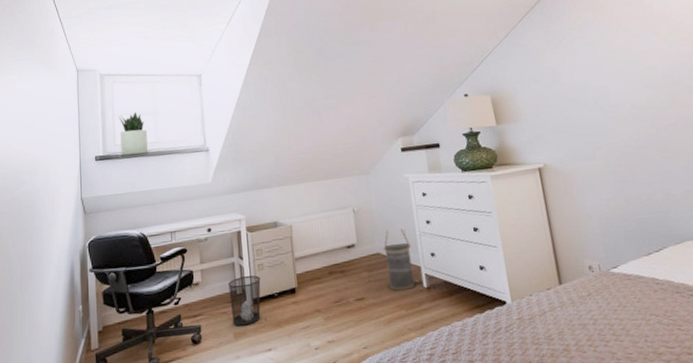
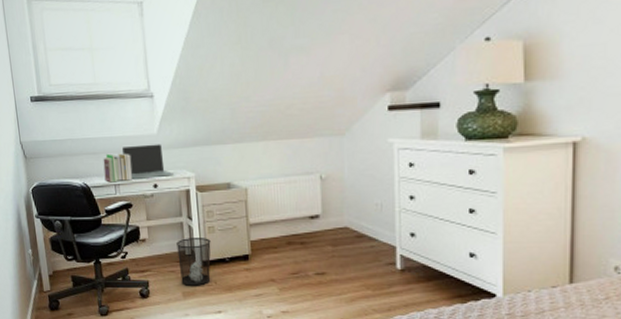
planter: present [118,112,150,158] -> none [51,47,88,100]
books: none [160,201,188,231] -> present [103,153,132,183]
laptop: none [178,191,226,225] -> present [121,144,173,179]
basket: present [383,229,416,291] -> none [352,202,387,269]

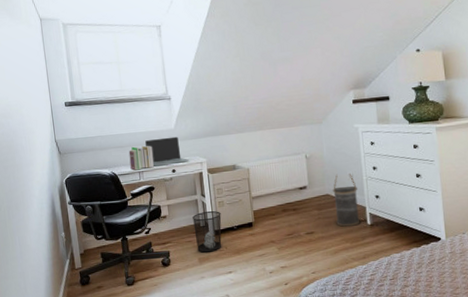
basket: none [352,202,387,269] -> present [332,174,361,227]

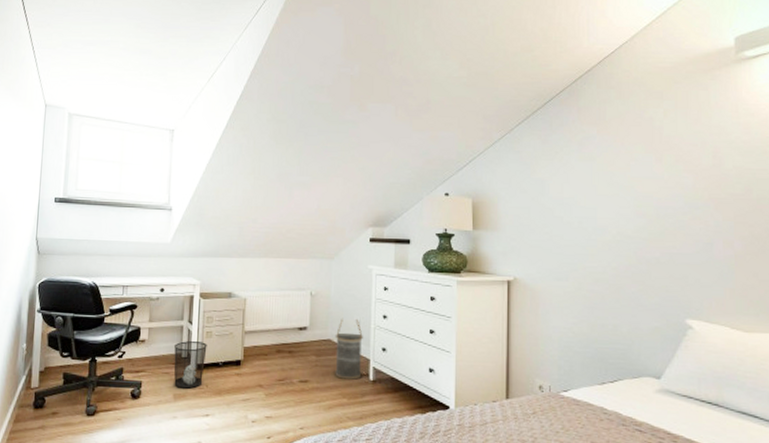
books: present [128,145,154,171] -> none [114,256,143,284]
laptop: present [144,136,189,166] -> none [135,251,181,283]

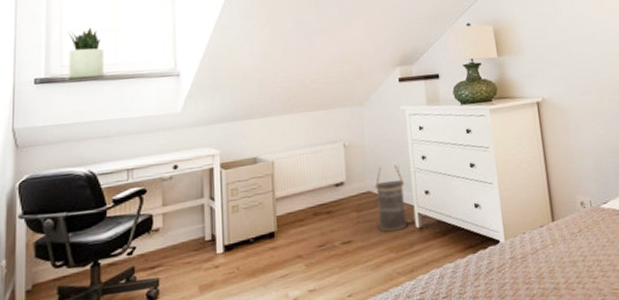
planter: none [79,158,112,204] -> present [66,27,106,81]
waste bin: present [174,341,207,389] -> none [196,218,234,278]

